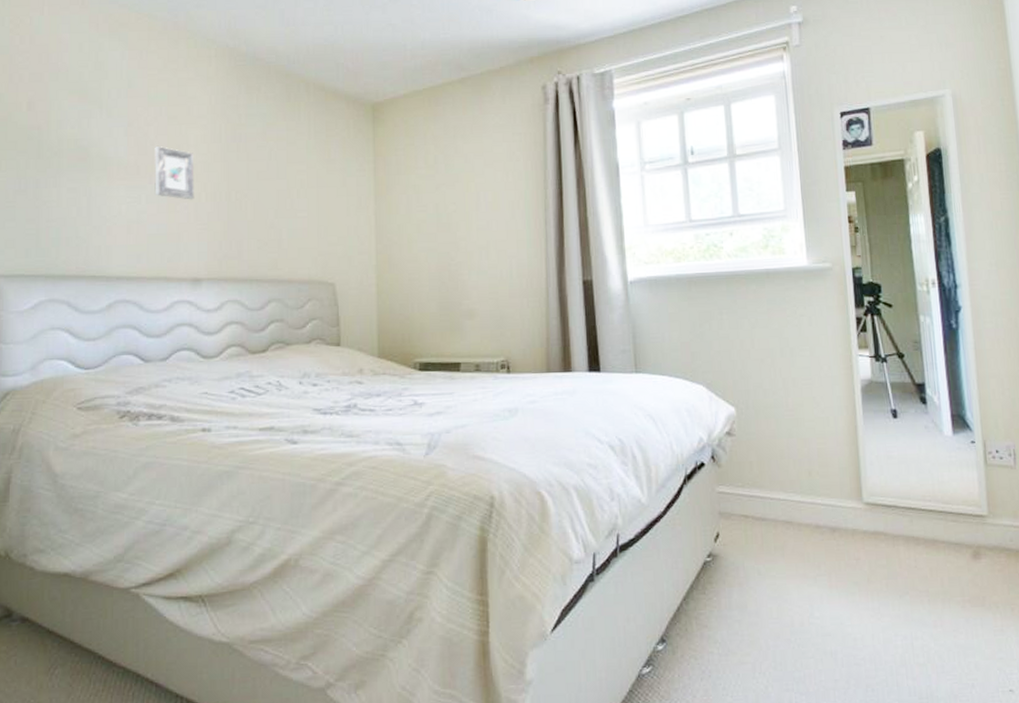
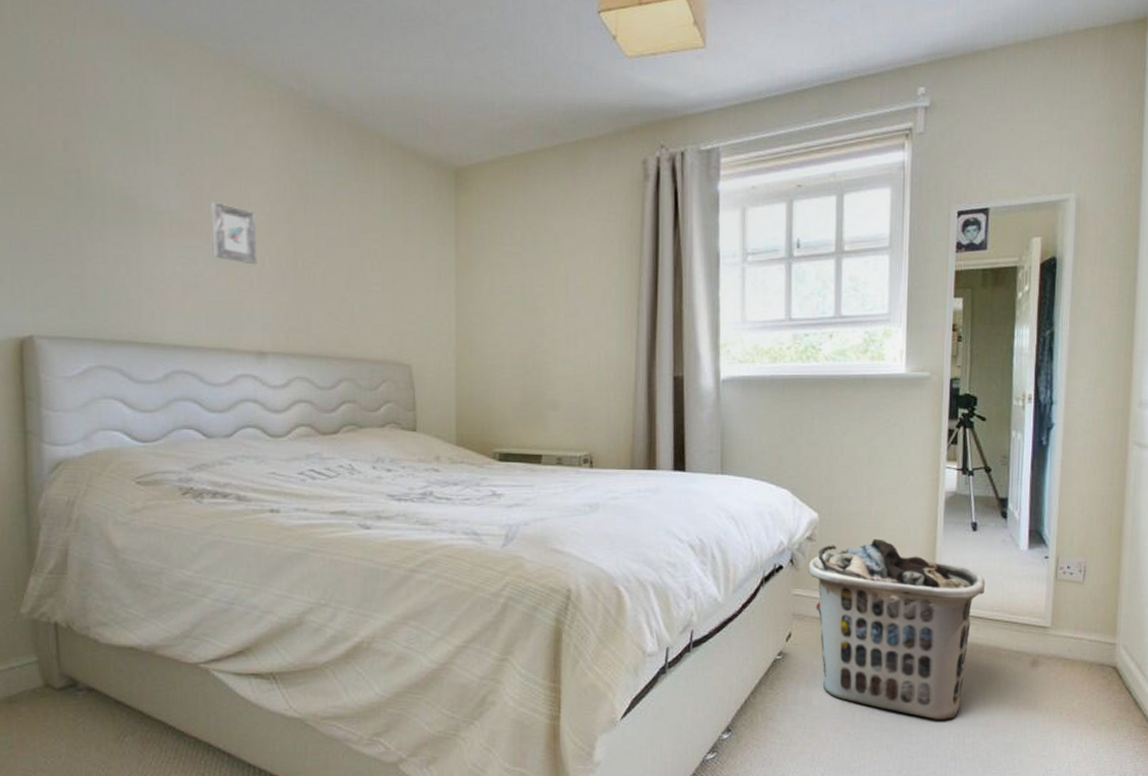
clothes hamper: none [730,430,914,622] -> present [808,539,986,720]

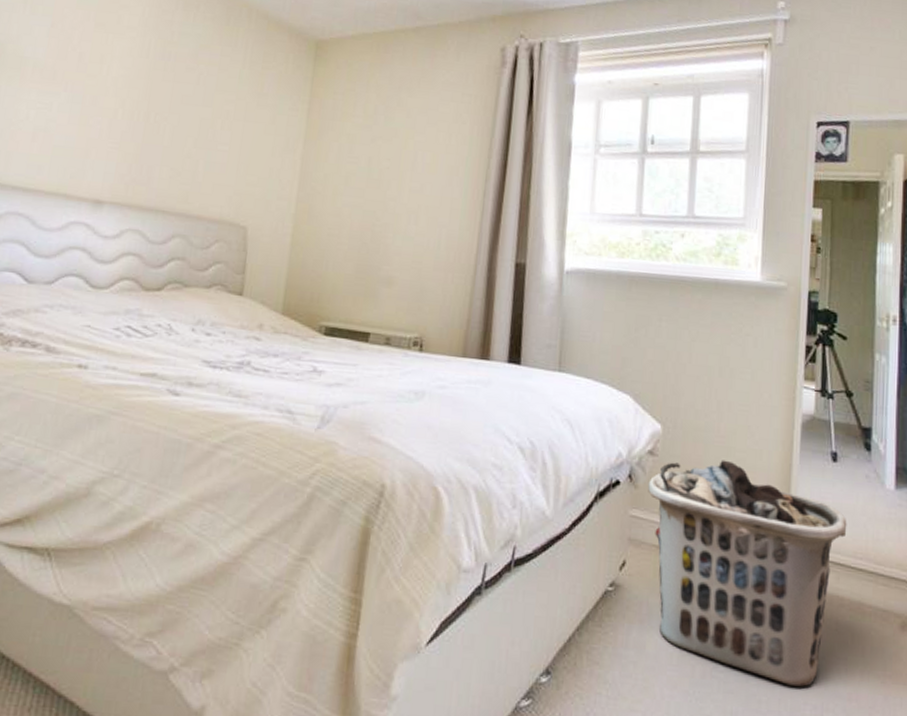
picture frame: present [211,202,257,265] -> none [68,53,117,116]

